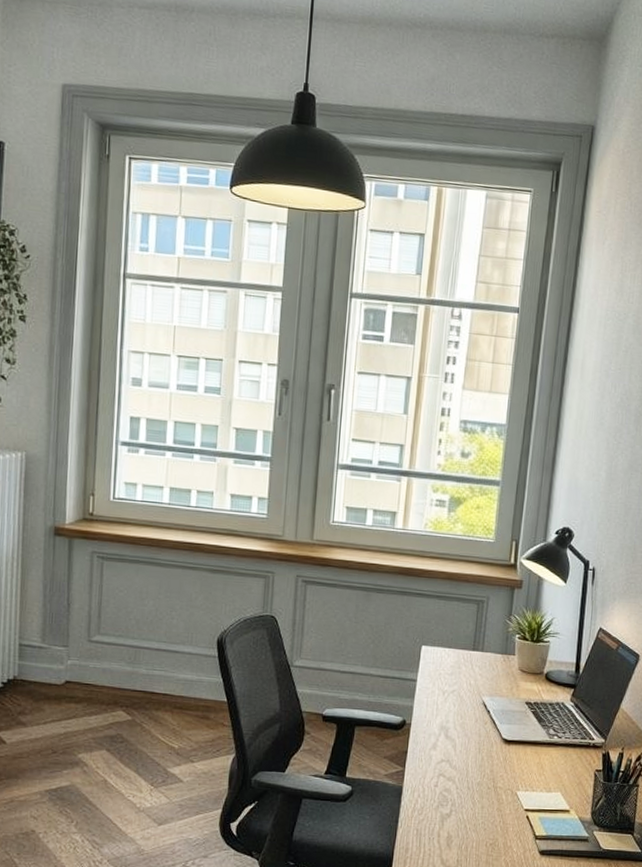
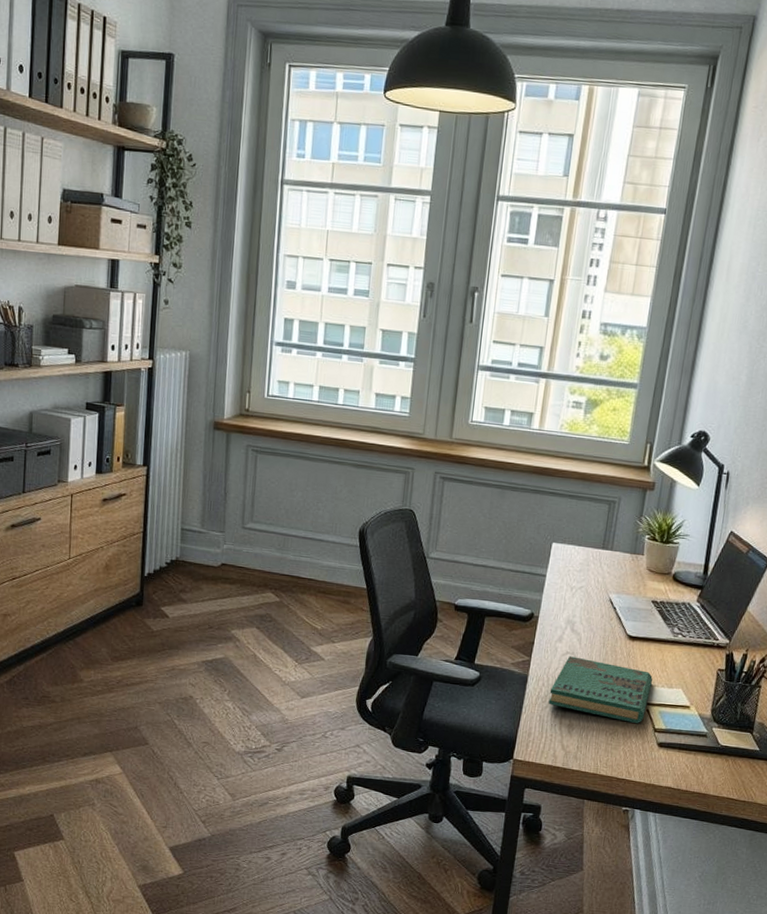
book: none [425,764,531,832] -> present [548,656,653,724]

